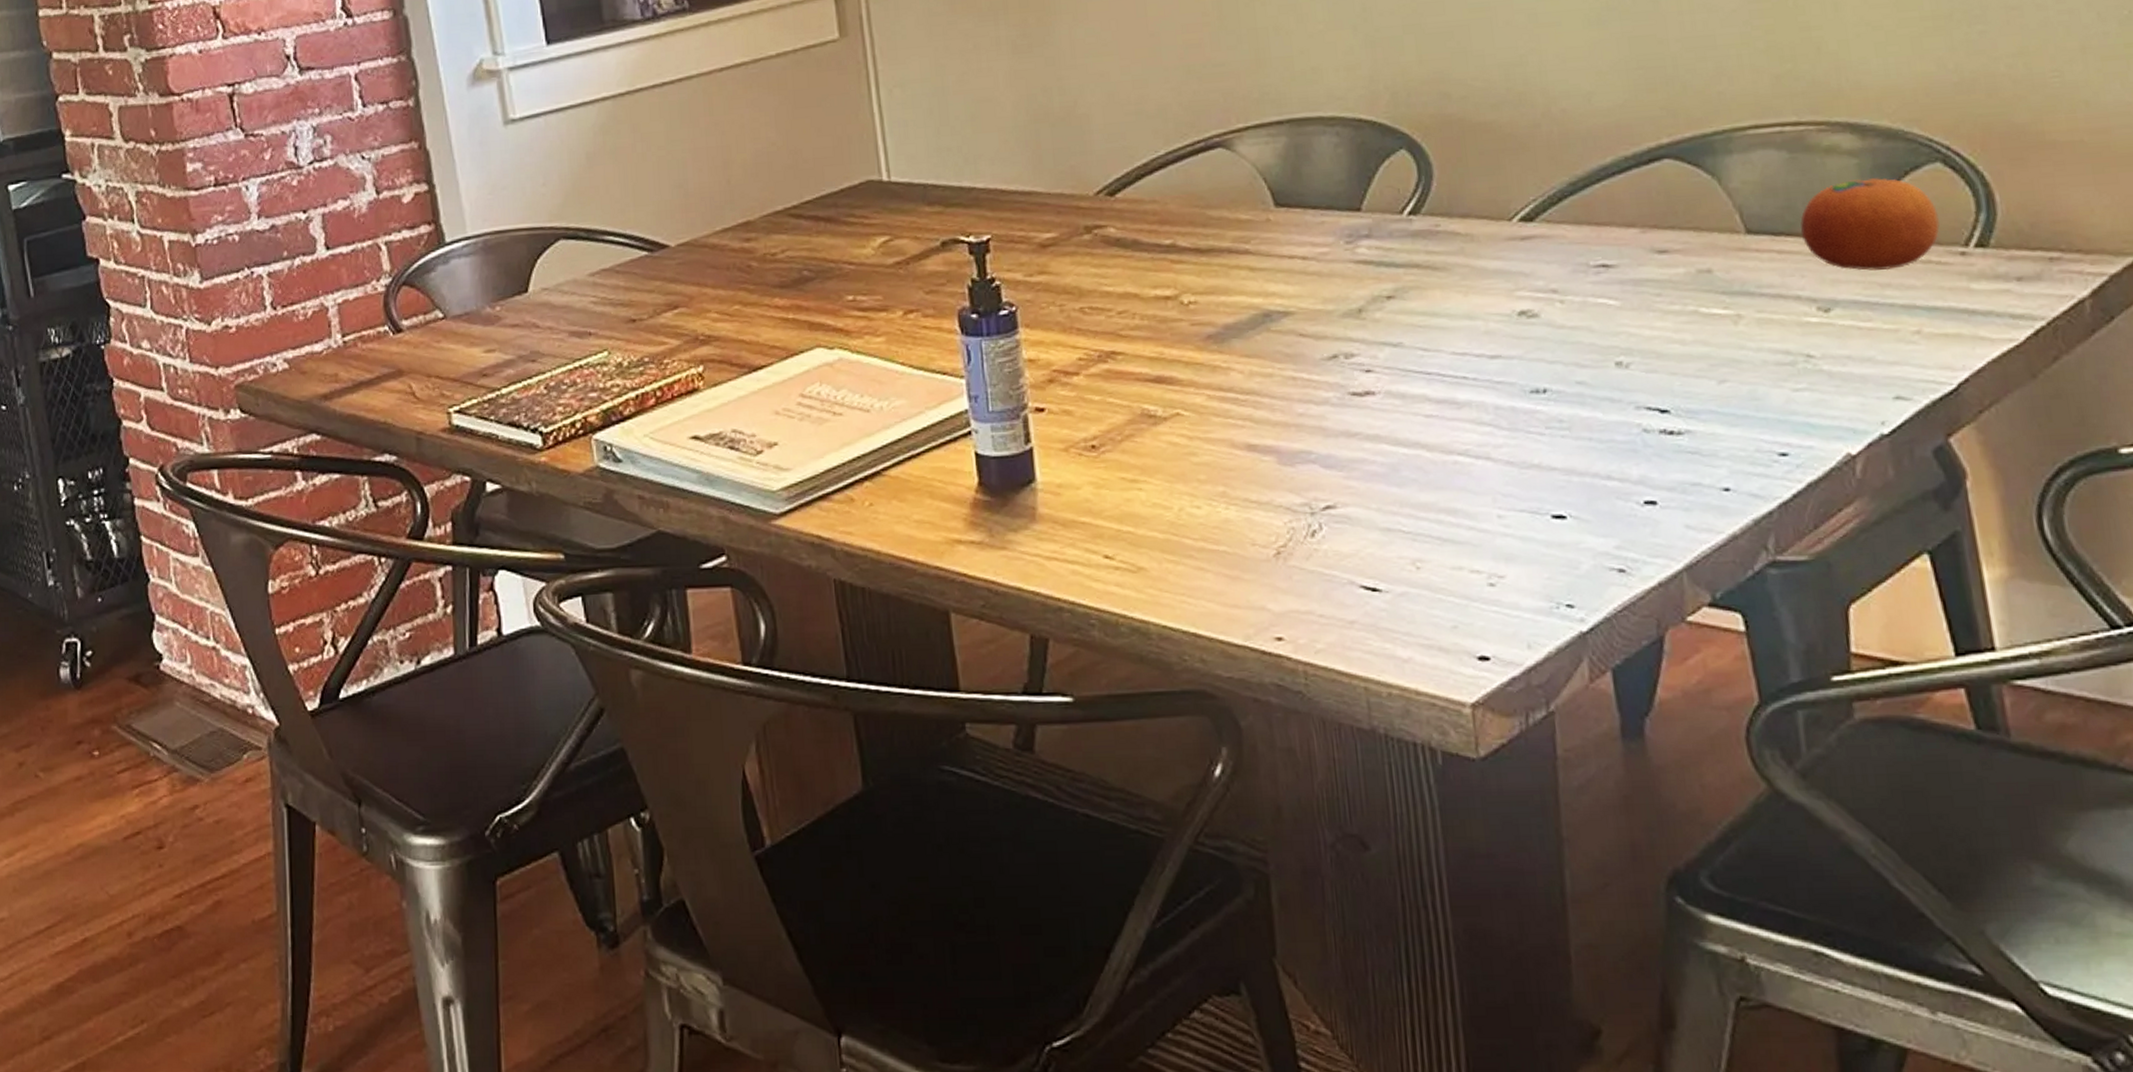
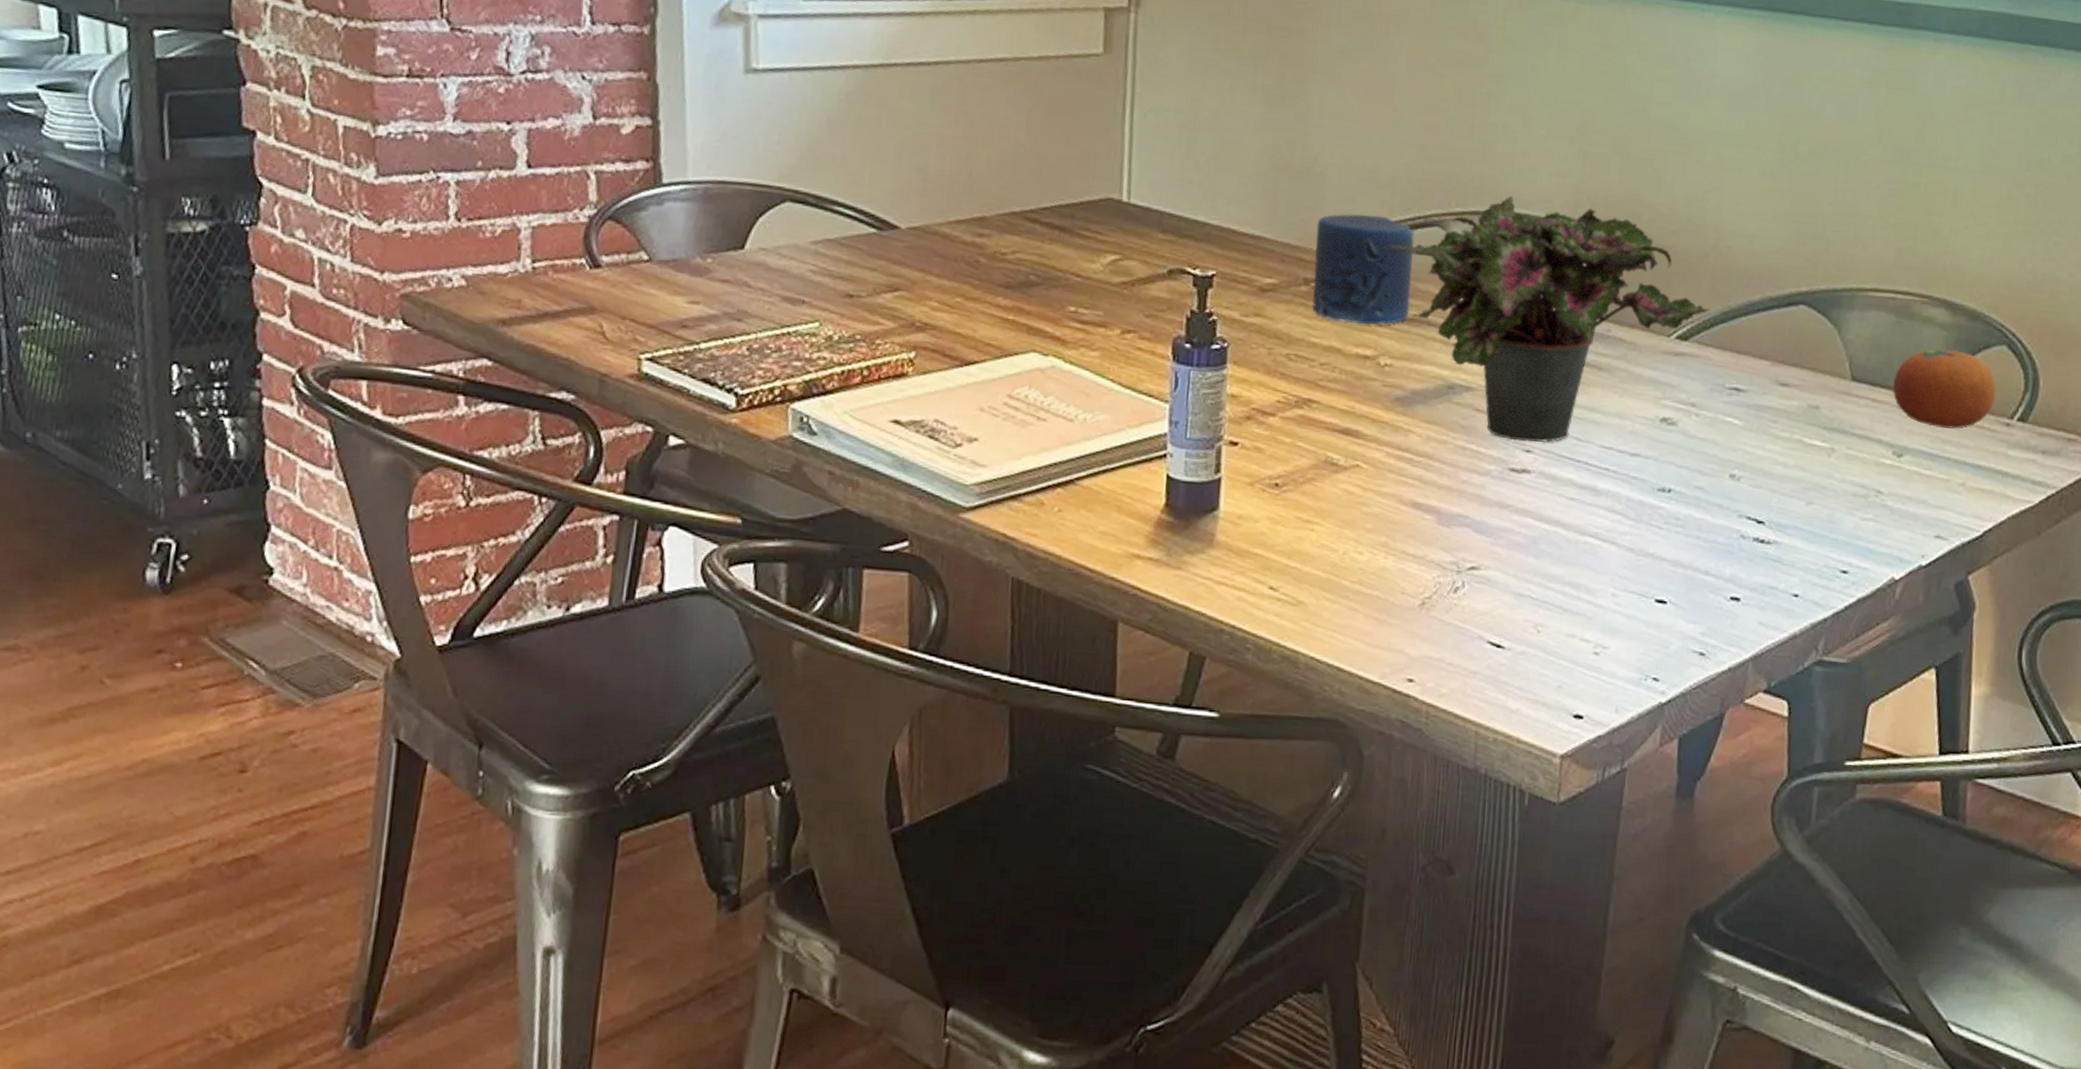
candle: none [1089,147,1206,266] -> present [1311,213,1415,325]
potted plant: none [1167,98,1555,362] -> present [1385,196,1711,443]

